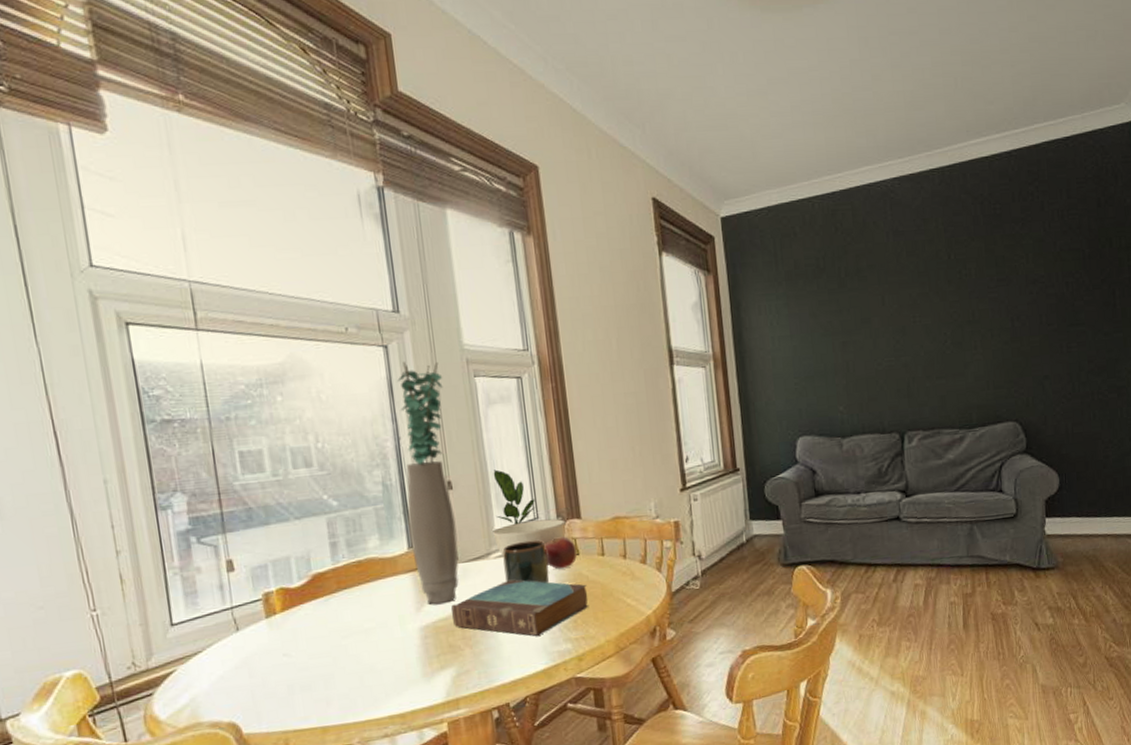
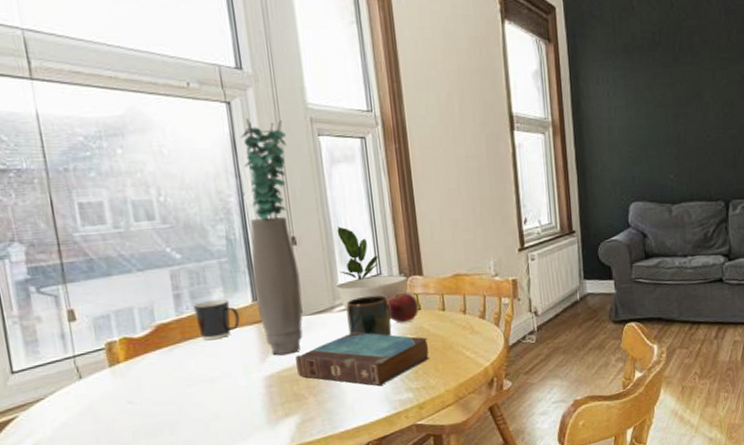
mug: none [349,547,396,590] -> present [194,300,240,341]

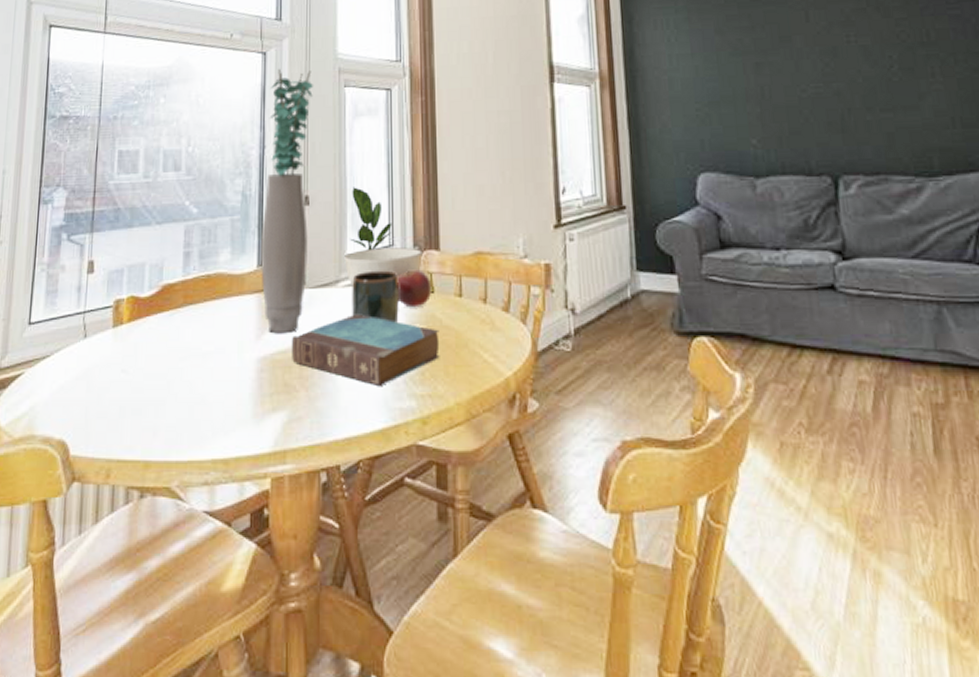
mug: present [194,300,240,341] -> none [200,262,242,308]

